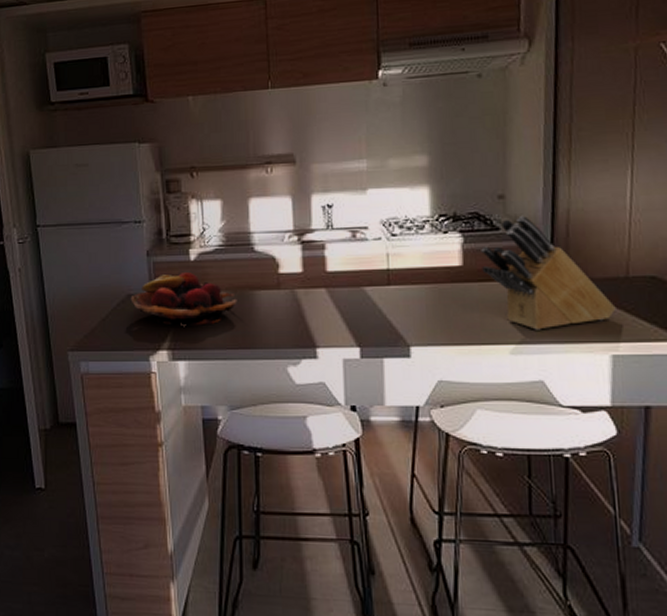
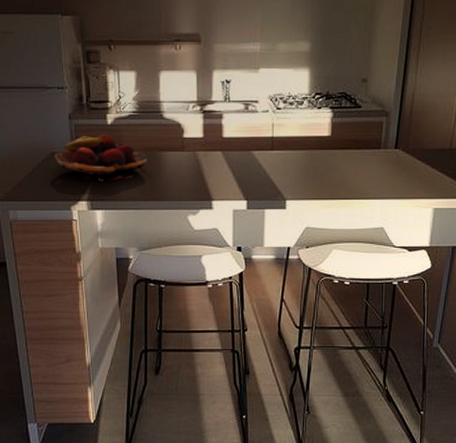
knife block: present [481,215,616,330] -> none [345,96,440,188]

